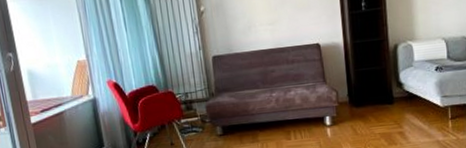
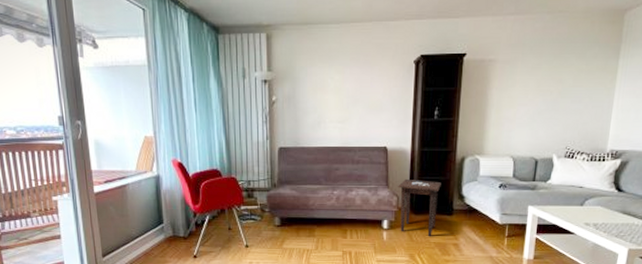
side table: none [335,71,378,129] -> present [398,180,441,237]

